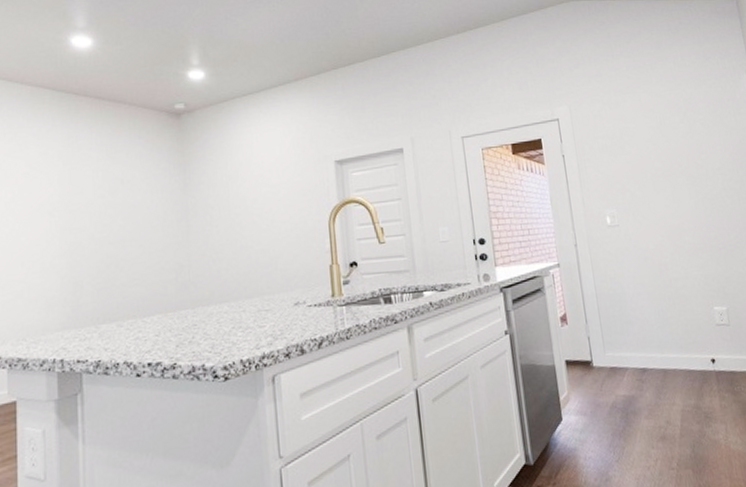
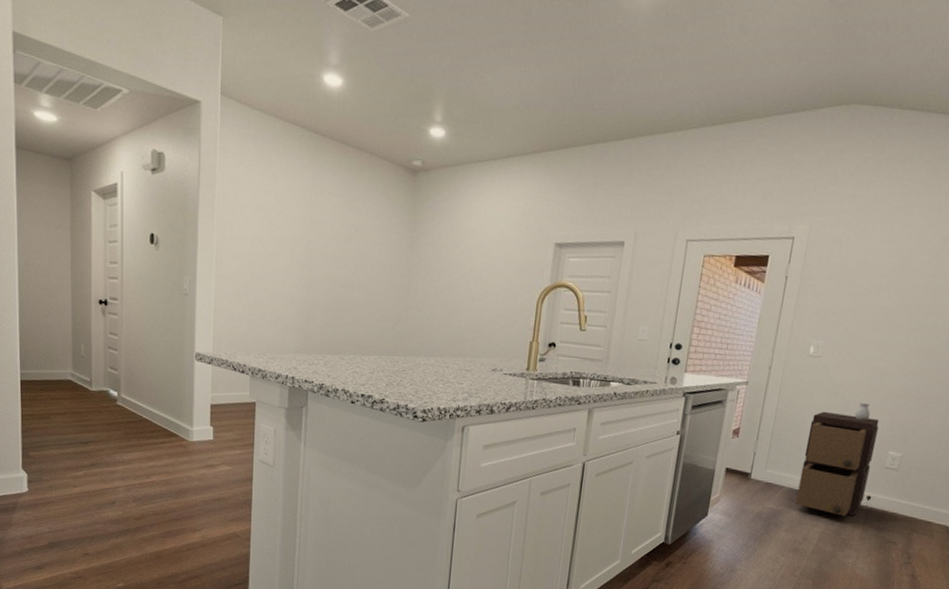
storage cabinet: none [631,262,709,388] -> present [795,402,880,517]

